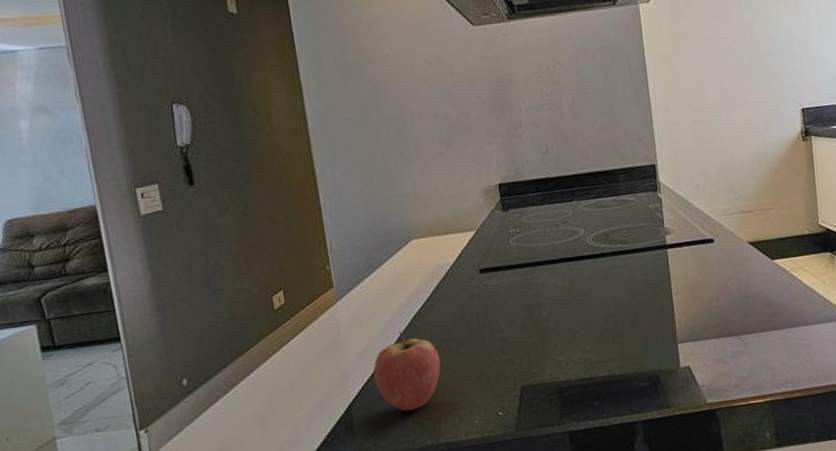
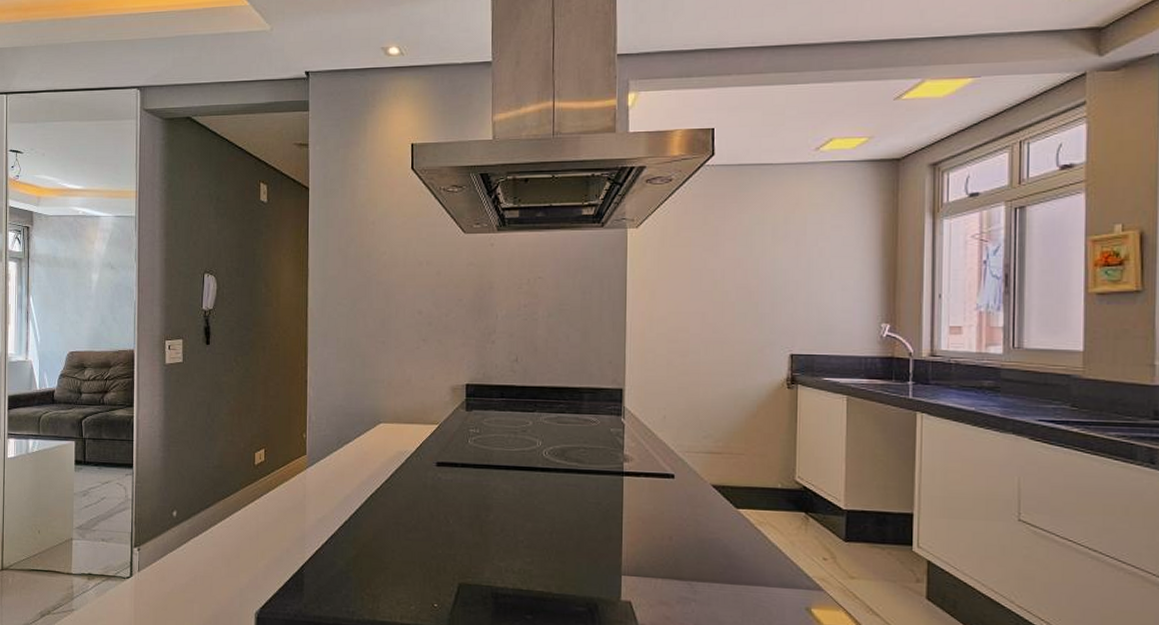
fruit: present [373,331,441,412] -> none [328,506,388,584]

